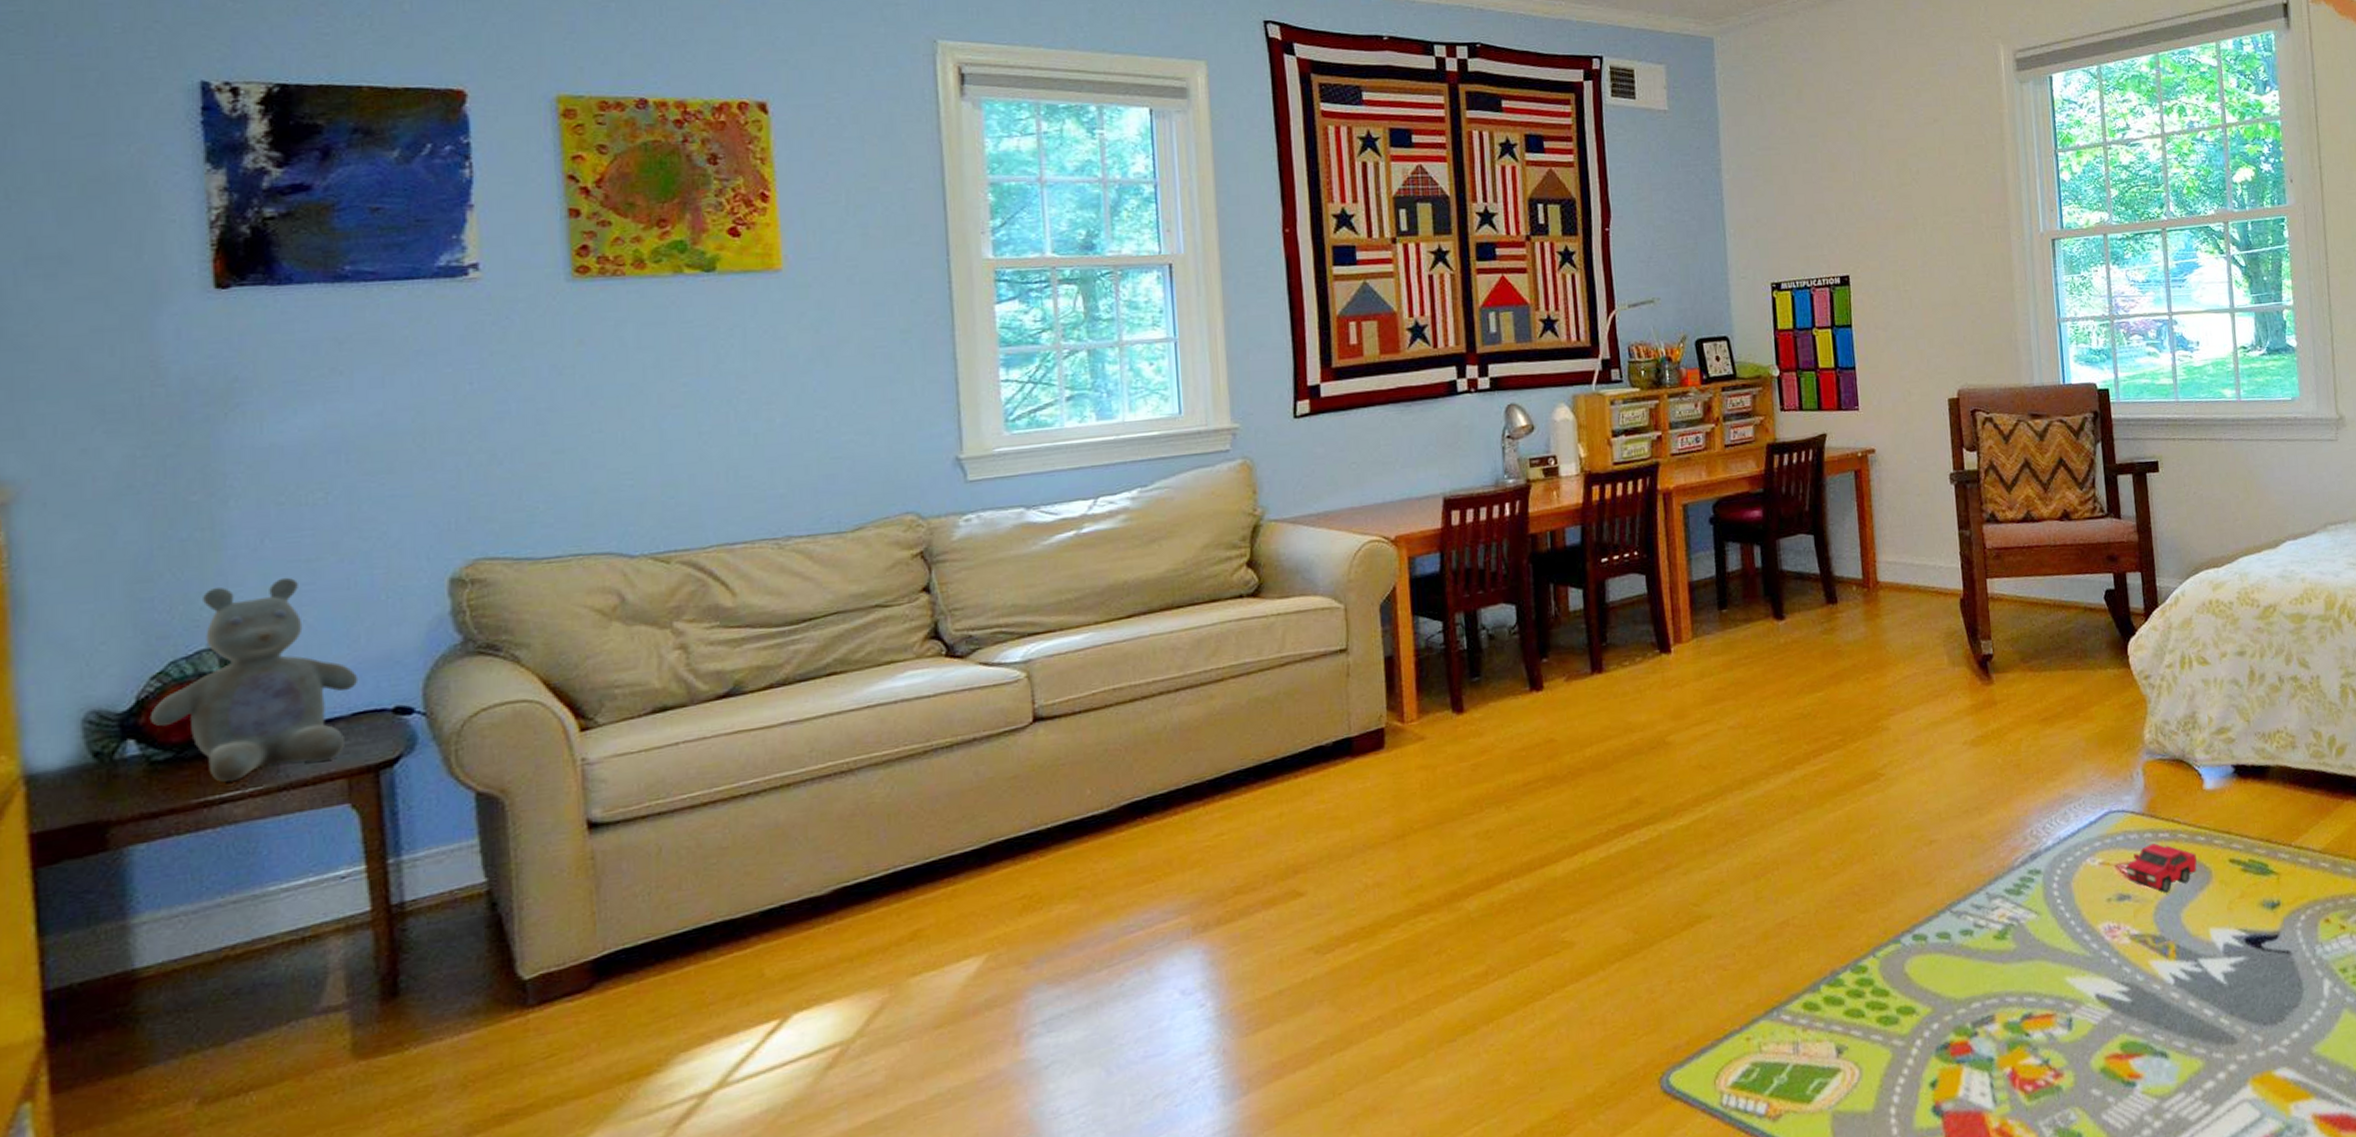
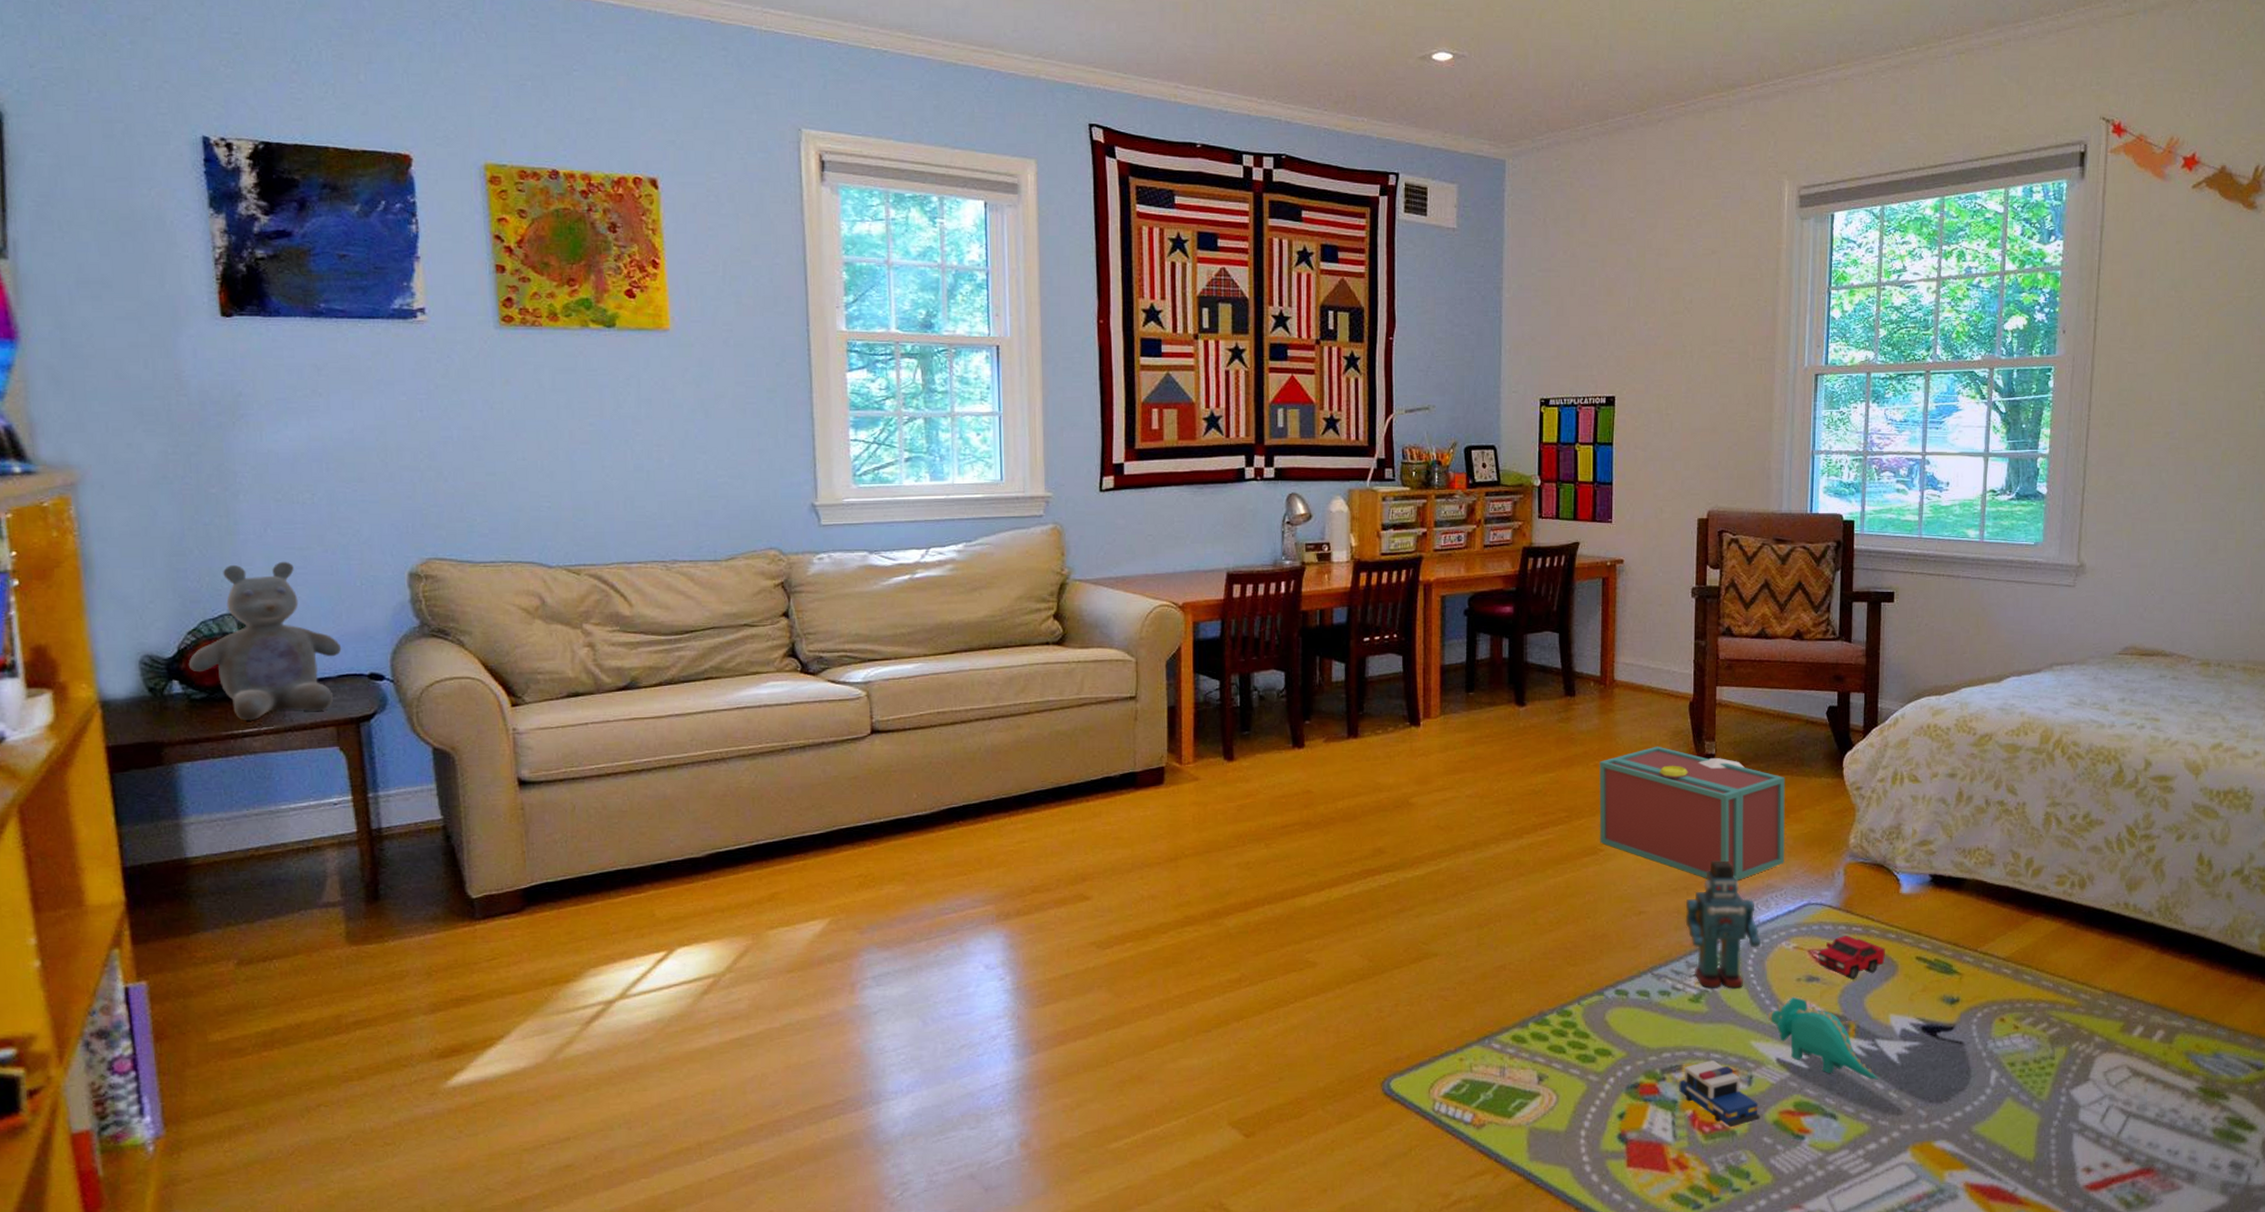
toy box: none [1870,650,2079,795] -> present [1599,746,1785,882]
toy robot: none [1978,772,2065,922] -> present [1685,860,1762,989]
police car: none [1993,1005,2086,1082] -> present [1679,1060,1760,1127]
dinosaur toy: none [2080,920,2206,1007] -> present [1767,996,1878,1080]

